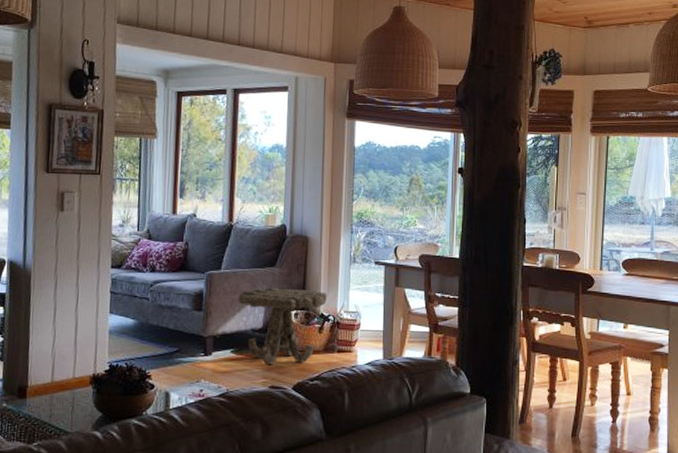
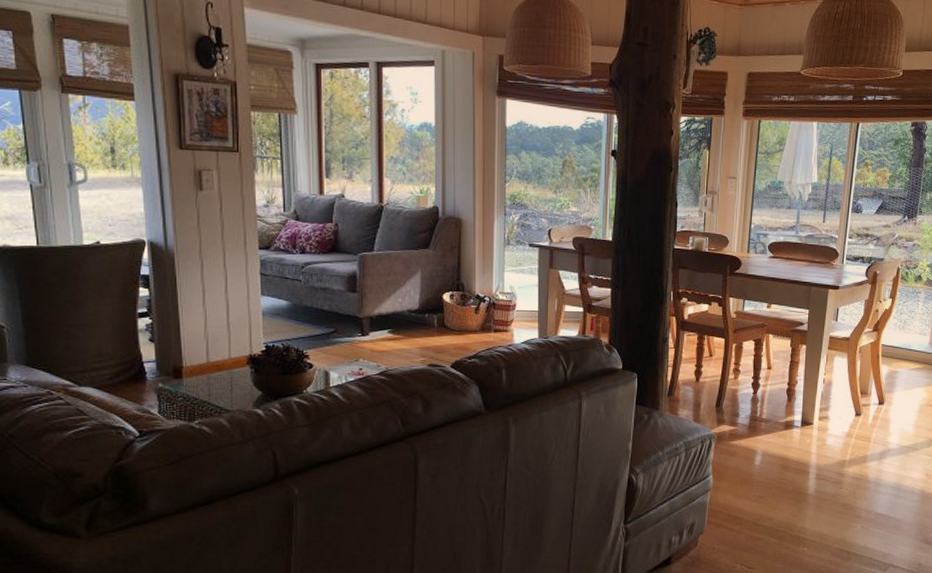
side table: present [238,287,327,364] -> none [393,269,482,344]

